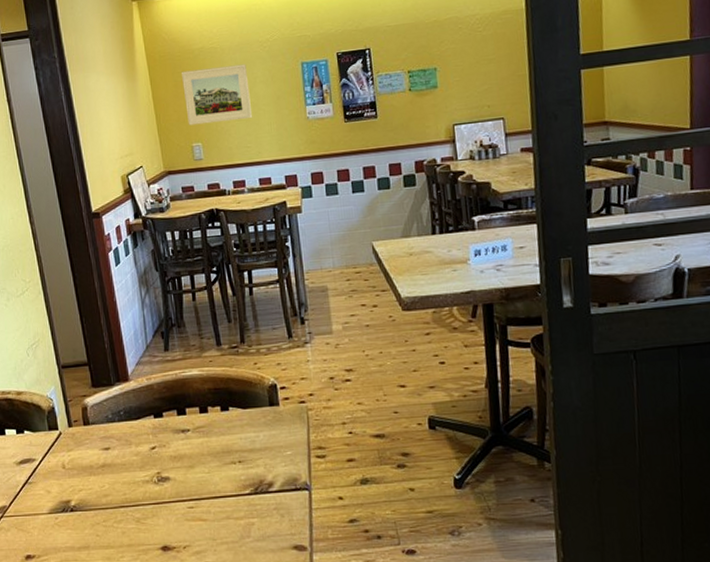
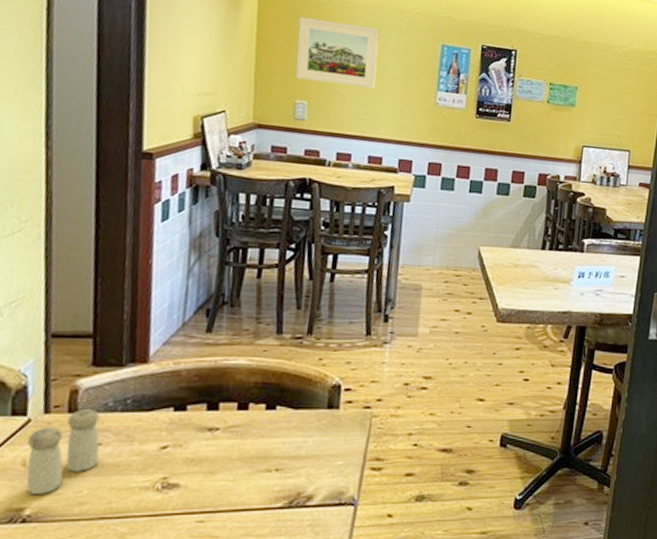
salt and pepper shaker: none [62,421,111,490] -> present [26,408,100,495]

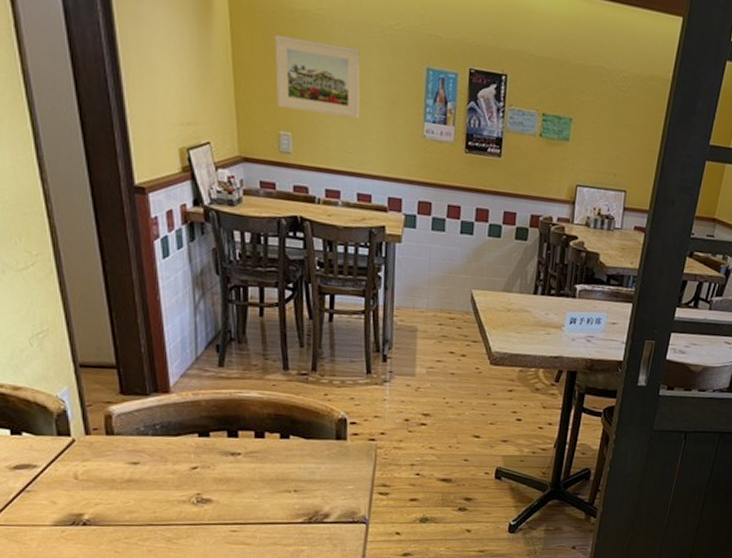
salt and pepper shaker: present [26,408,100,495] -> none [74,431,139,504]

